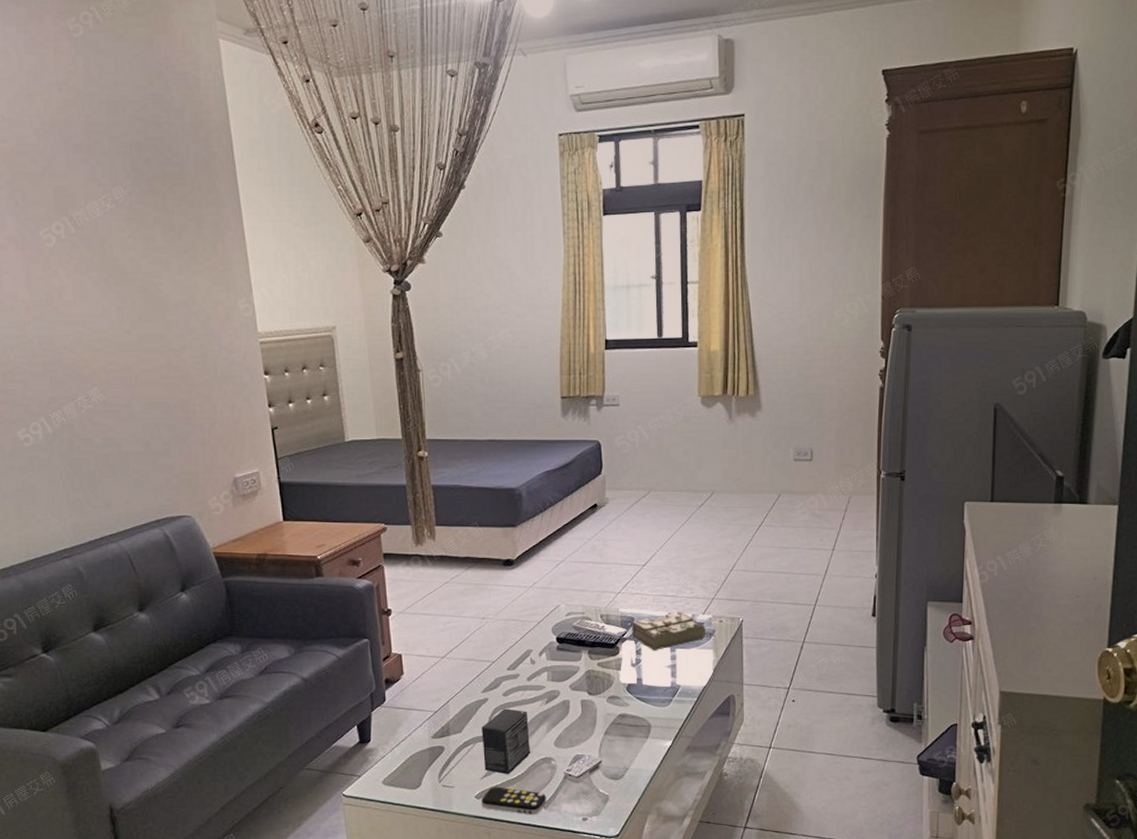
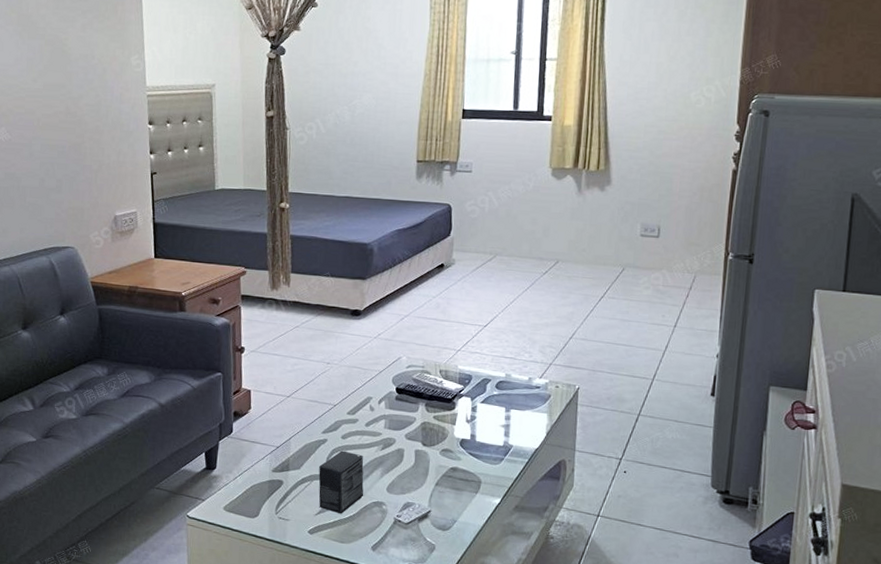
remote control: present [481,787,547,815] -> none [313,524,376,556]
diary: present [632,611,715,651] -> none [469,373,550,410]

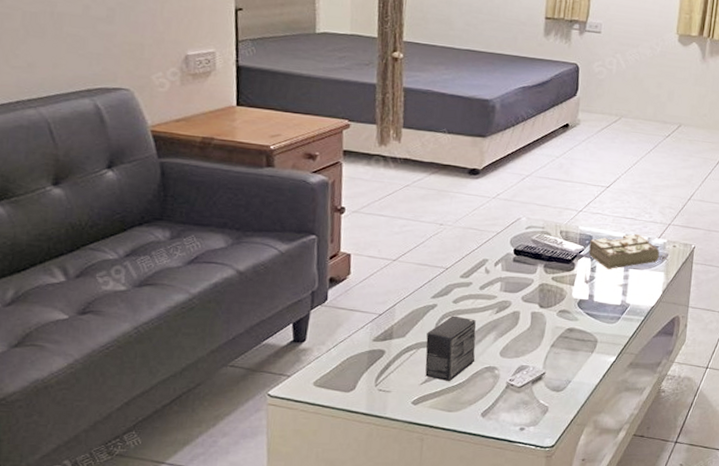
diary: none [469,373,550,410] -> present [588,233,668,270]

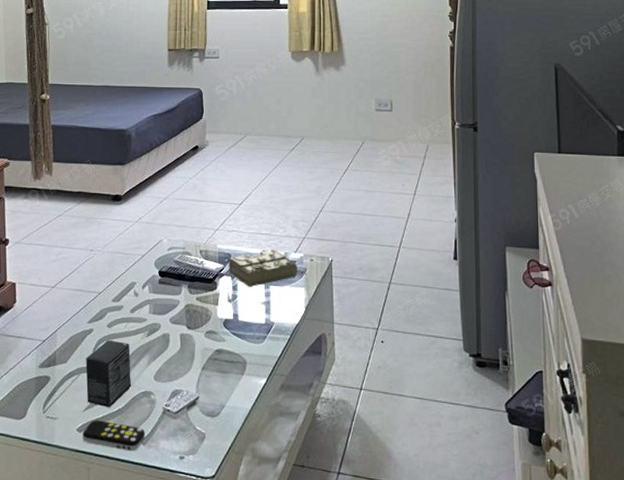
remote control: none [417,393,486,423] -> present [82,420,146,451]

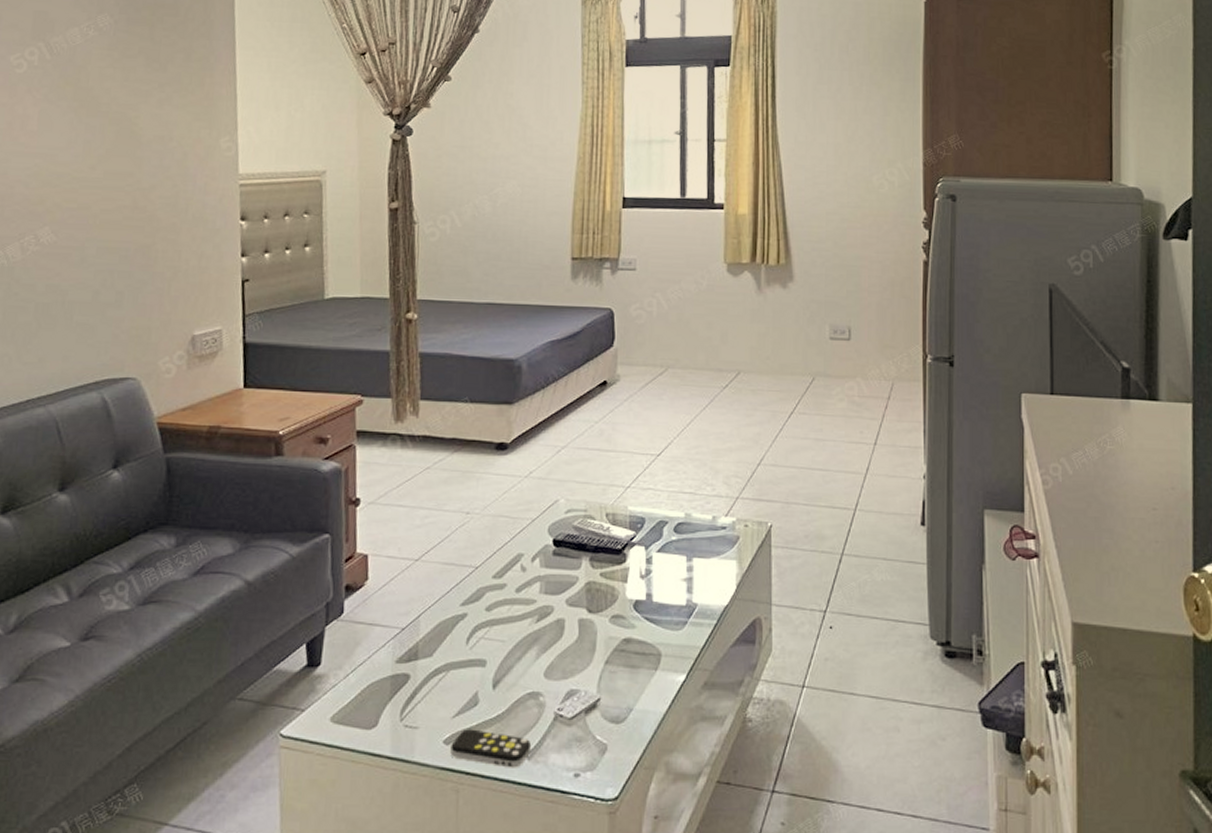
small box: present [86,340,132,408] -> none [456,627,516,714]
diary: present [229,249,306,288] -> none [642,511,739,560]

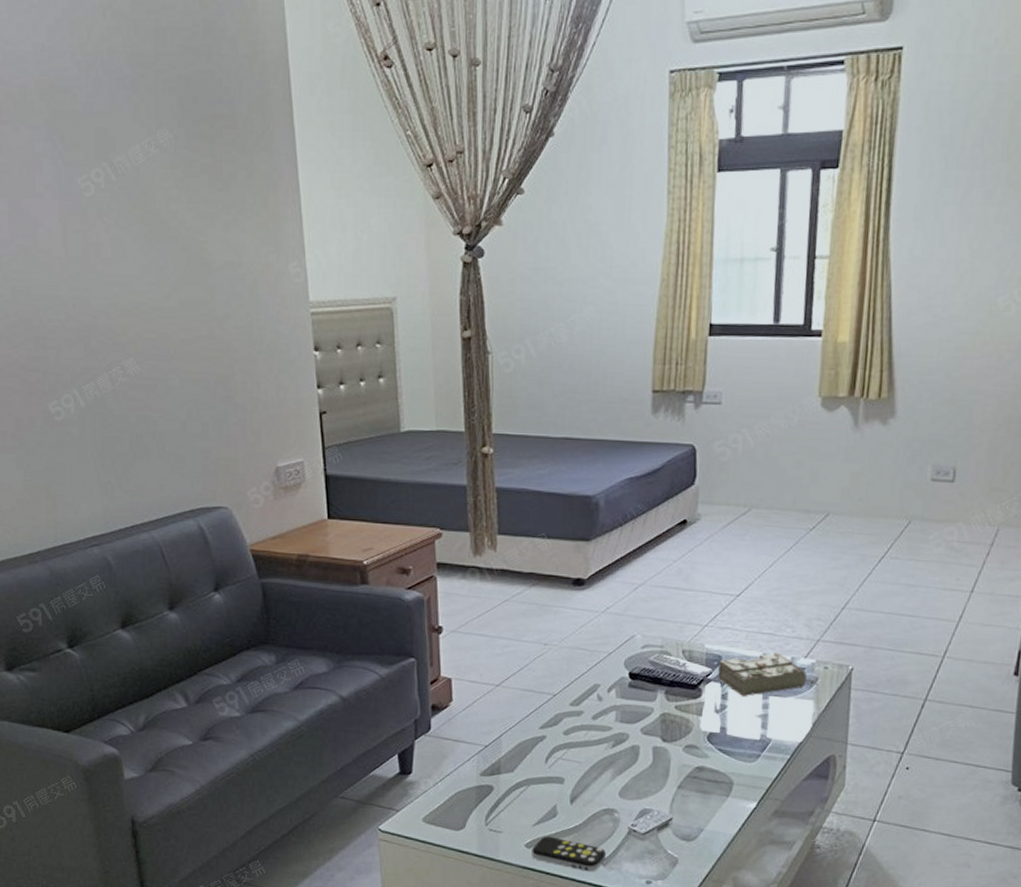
diary: none [642,511,739,560] -> present [718,652,818,697]

